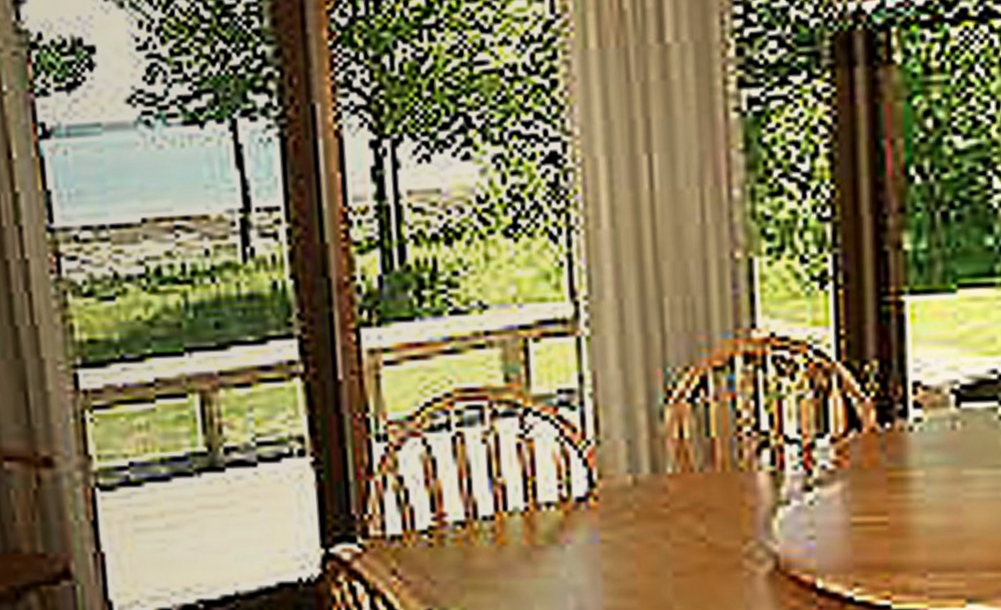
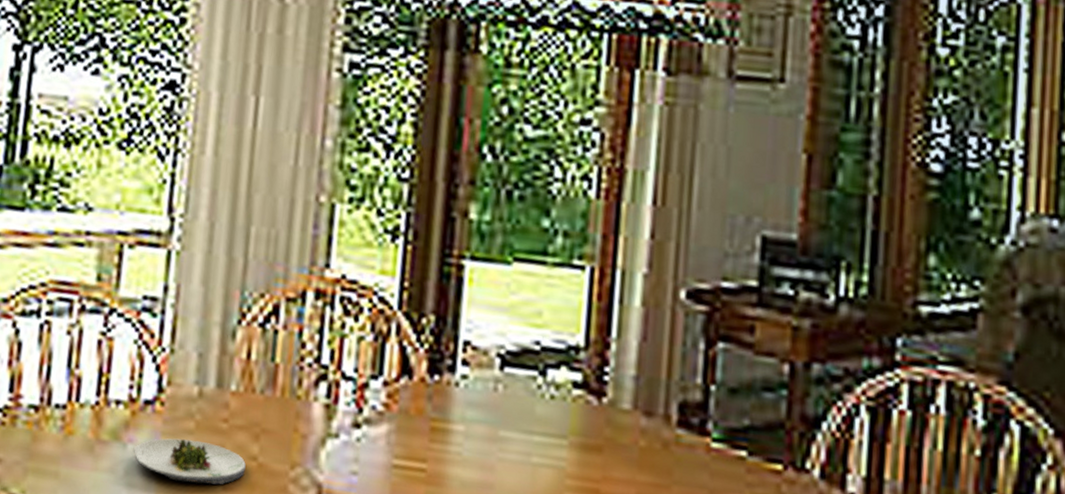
salad plate: none [572,530,695,575] -> present [133,438,246,485]

